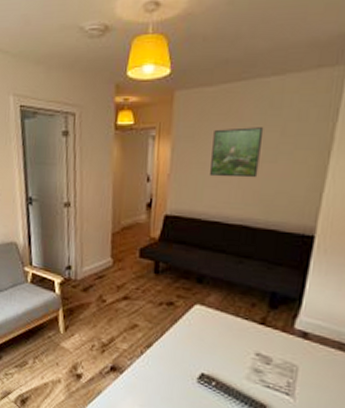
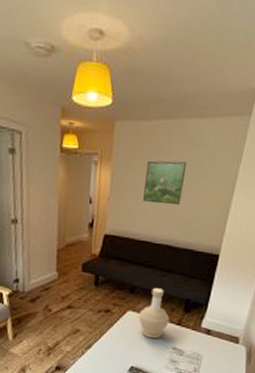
bottle: none [208,277,250,340] -> present [138,288,170,339]

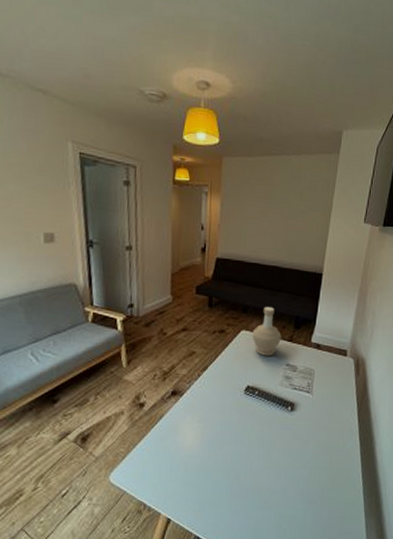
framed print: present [143,160,187,206] -> none [251,191,288,230]

